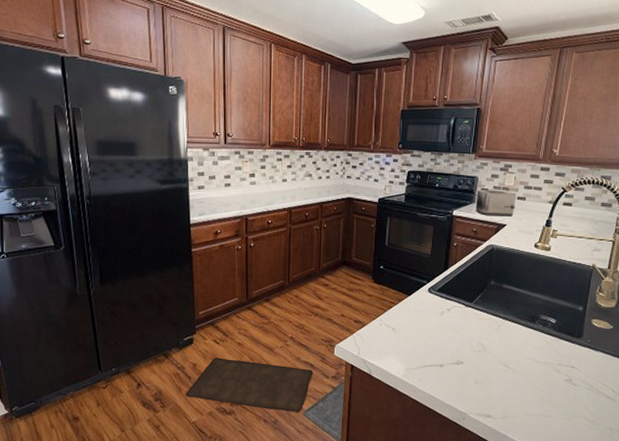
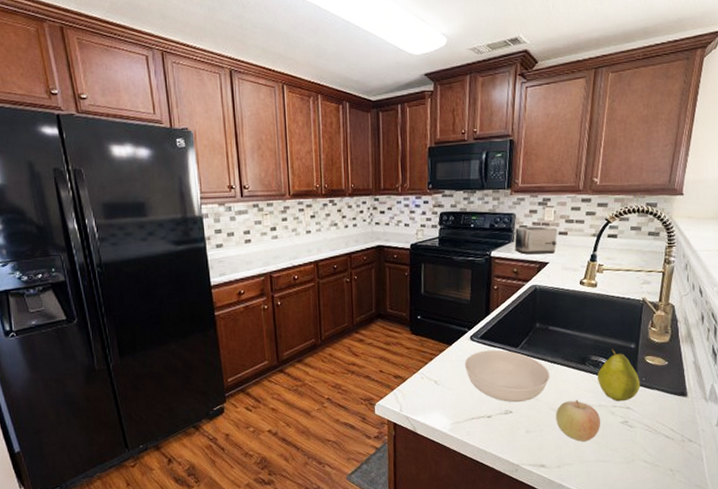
doormat: present [186,358,313,413] -> none [220,426,354,478]
bowl: none [421,303,501,354] -> present [464,350,550,403]
fruit: none [504,355,547,396] -> present [556,399,601,442]
fruit: none [546,310,586,361] -> present [598,349,641,402]

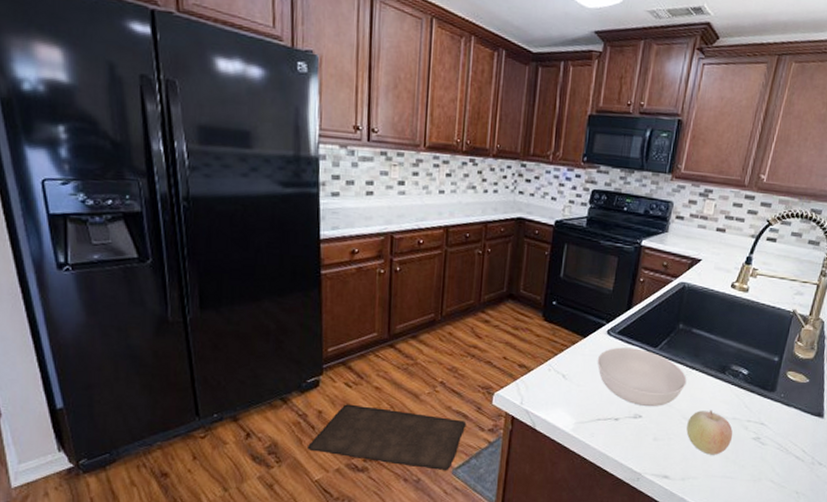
doormat: none [220,426,354,478] -> present [308,404,467,471]
toaster: present [514,226,558,255] -> none [667,217,716,251]
fruit: present [598,349,641,402] -> none [735,360,779,417]

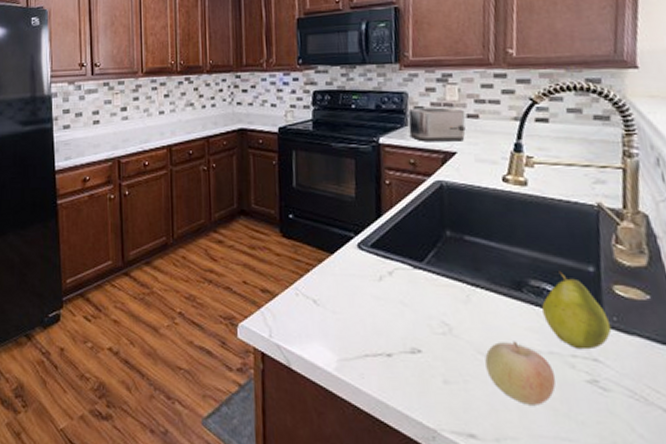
doormat: present [308,404,467,471] -> none [52,340,212,421]
bowl: present [597,347,687,407] -> none [351,263,472,339]
toaster: none [667,217,716,251] -> present [408,107,466,142]
fruit: none [735,360,779,417] -> present [542,271,612,350]

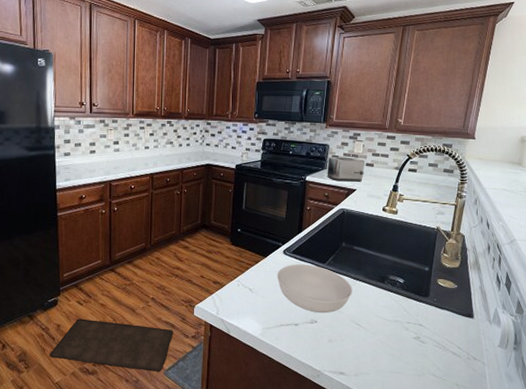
doormat: none [52,340,212,421] -> present [50,318,174,373]
bowl: none [351,263,472,339] -> present [277,264,352,313]
fruit: present [485,341,556,406] -> none [356,314,396,353]
fruit: present [542,271,612,350] -> none [395,270,433,319]

